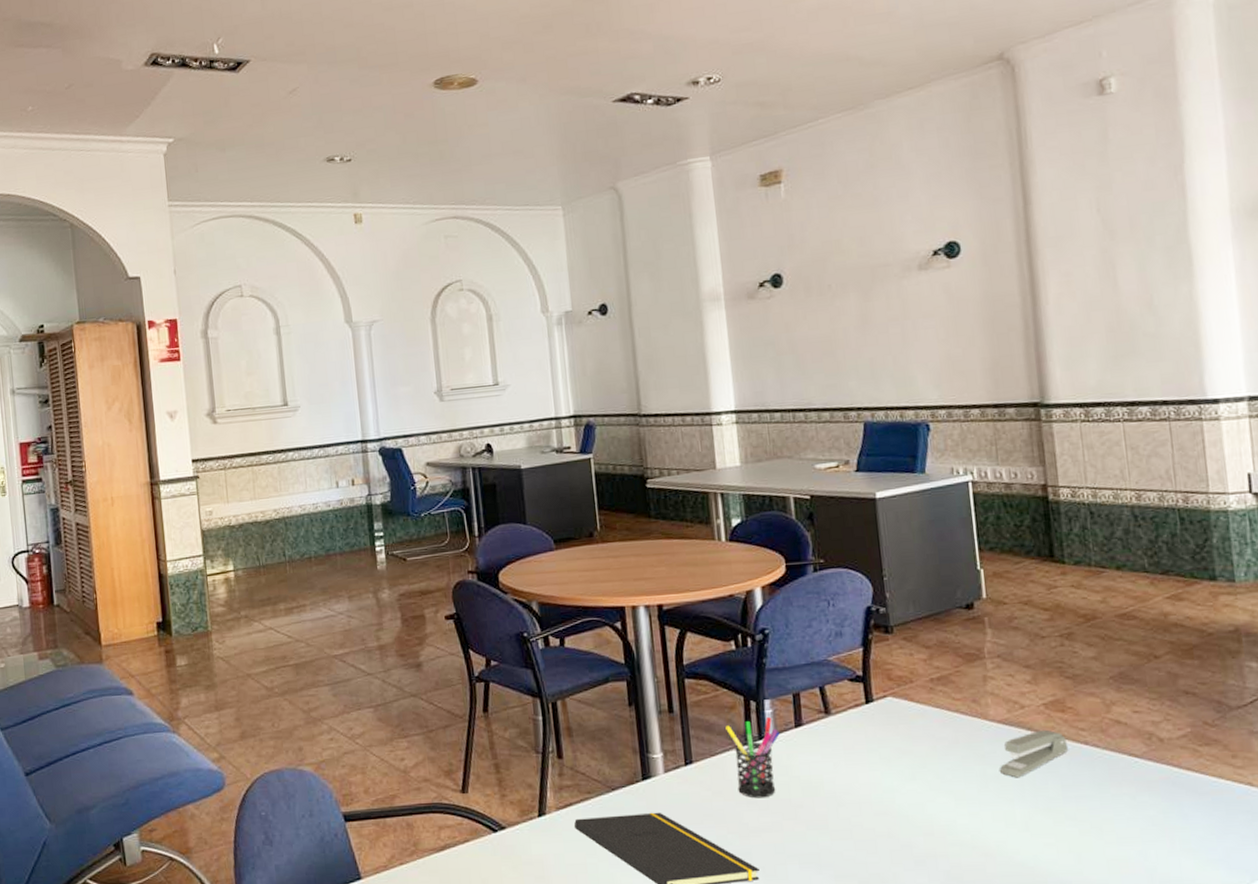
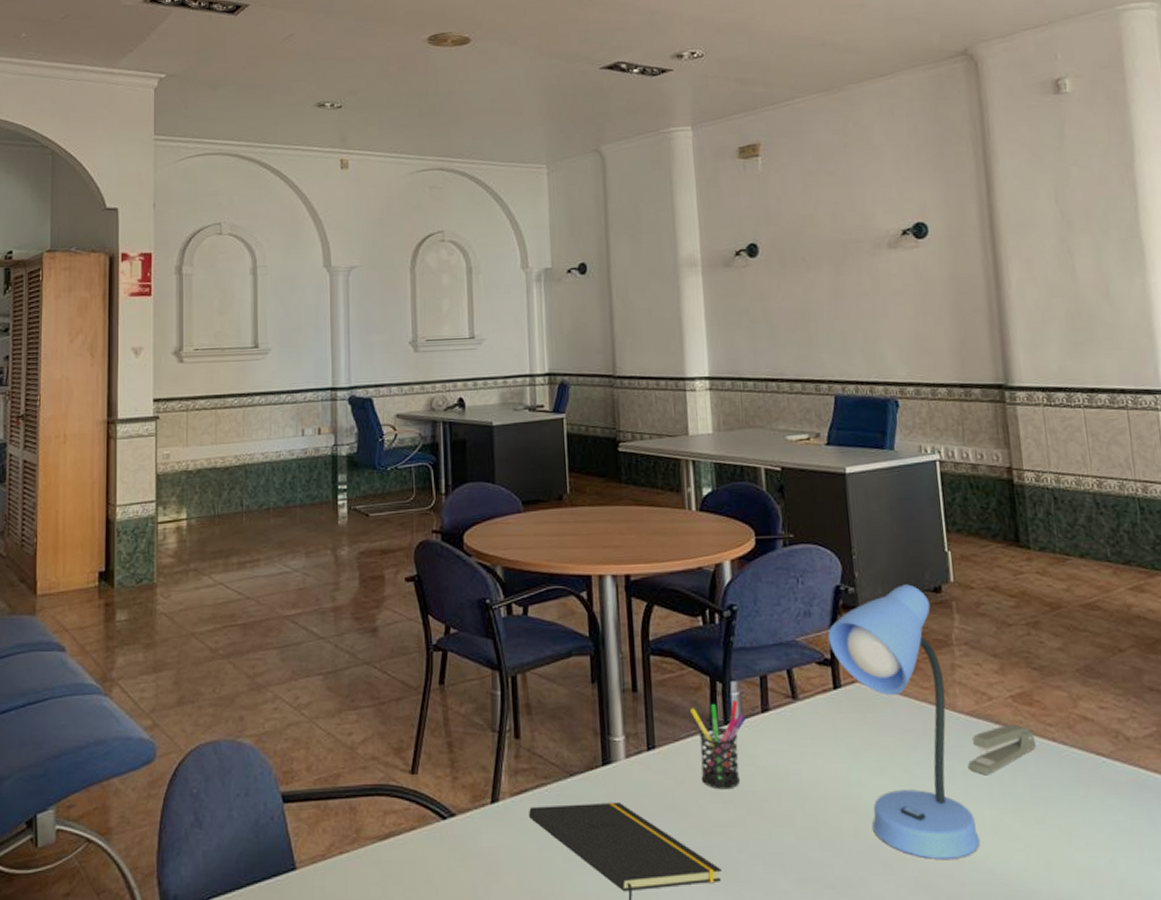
desk lamp: none [860,602,1011,855] -> present [828,584,980,859]

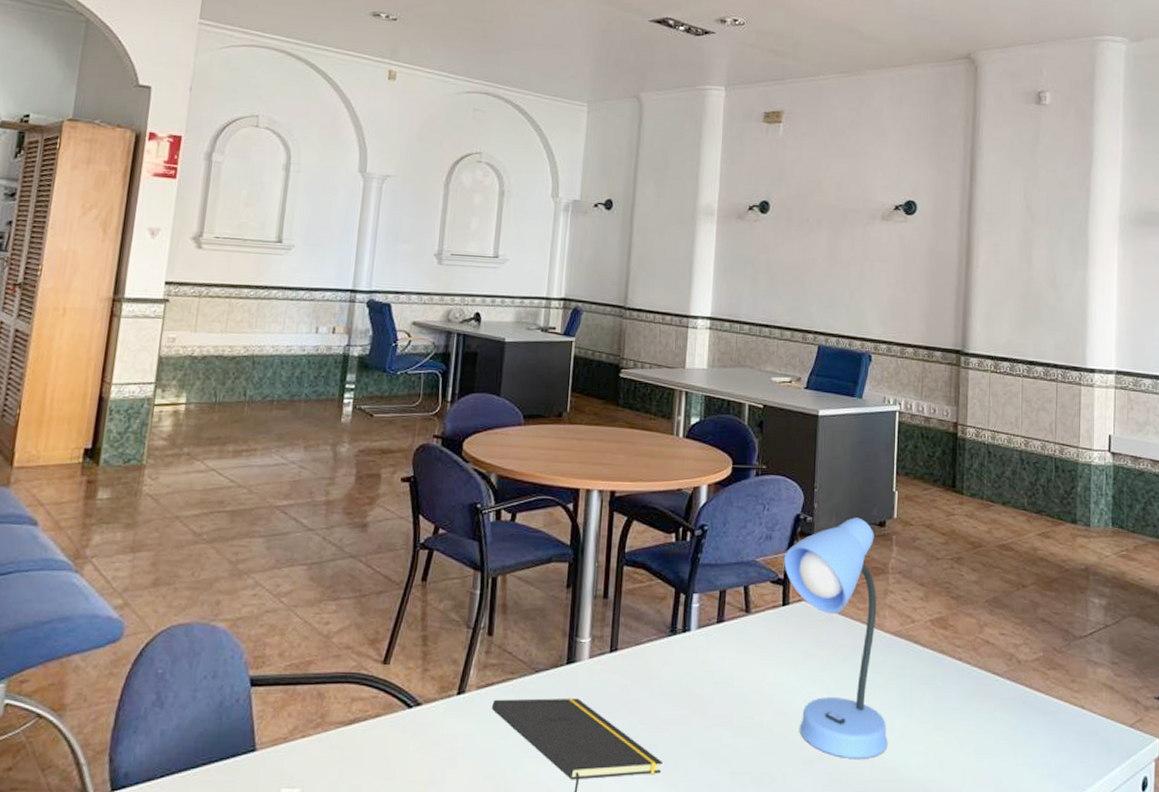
pen holder: present [690,701,746,790] -> none [654,611,702,691]
stapler: present [968,725,1037,776] -> none [887,645,946,688]

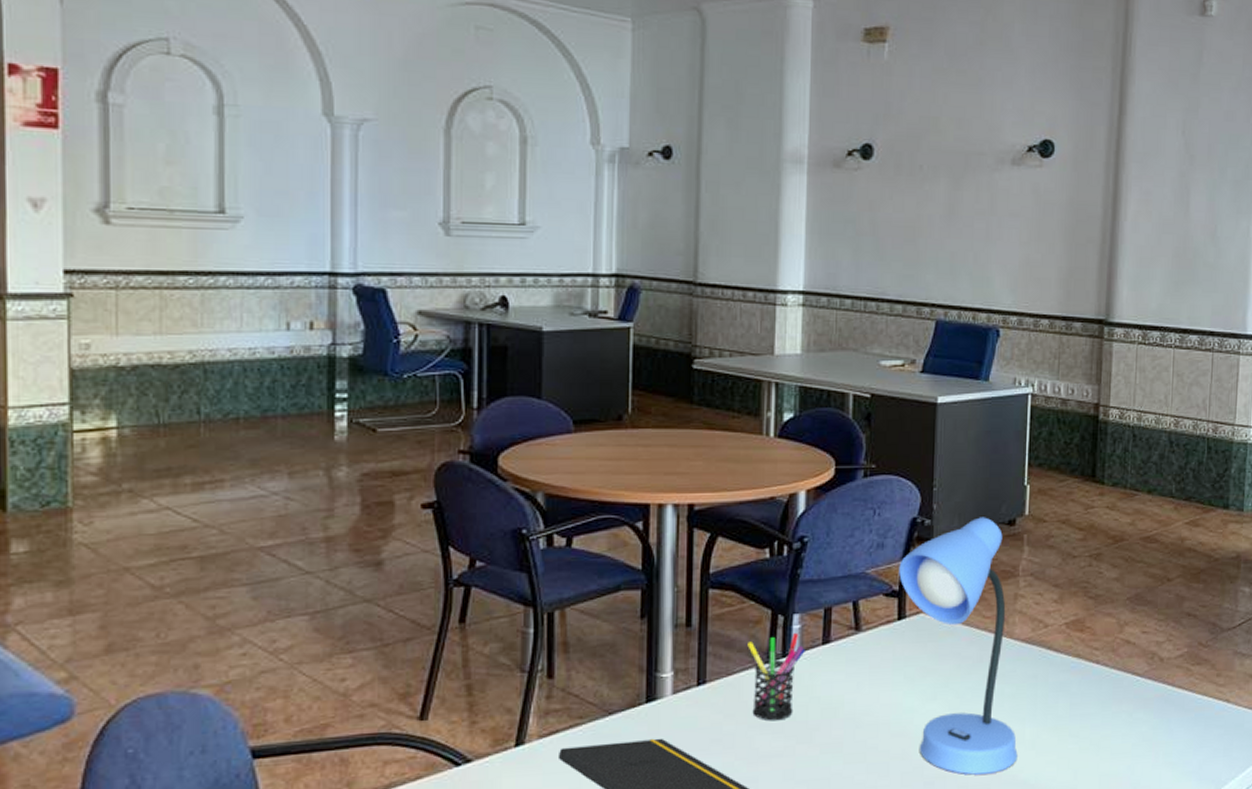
pen holder: none [654,611,702,691] -> present [747,633,805,721]

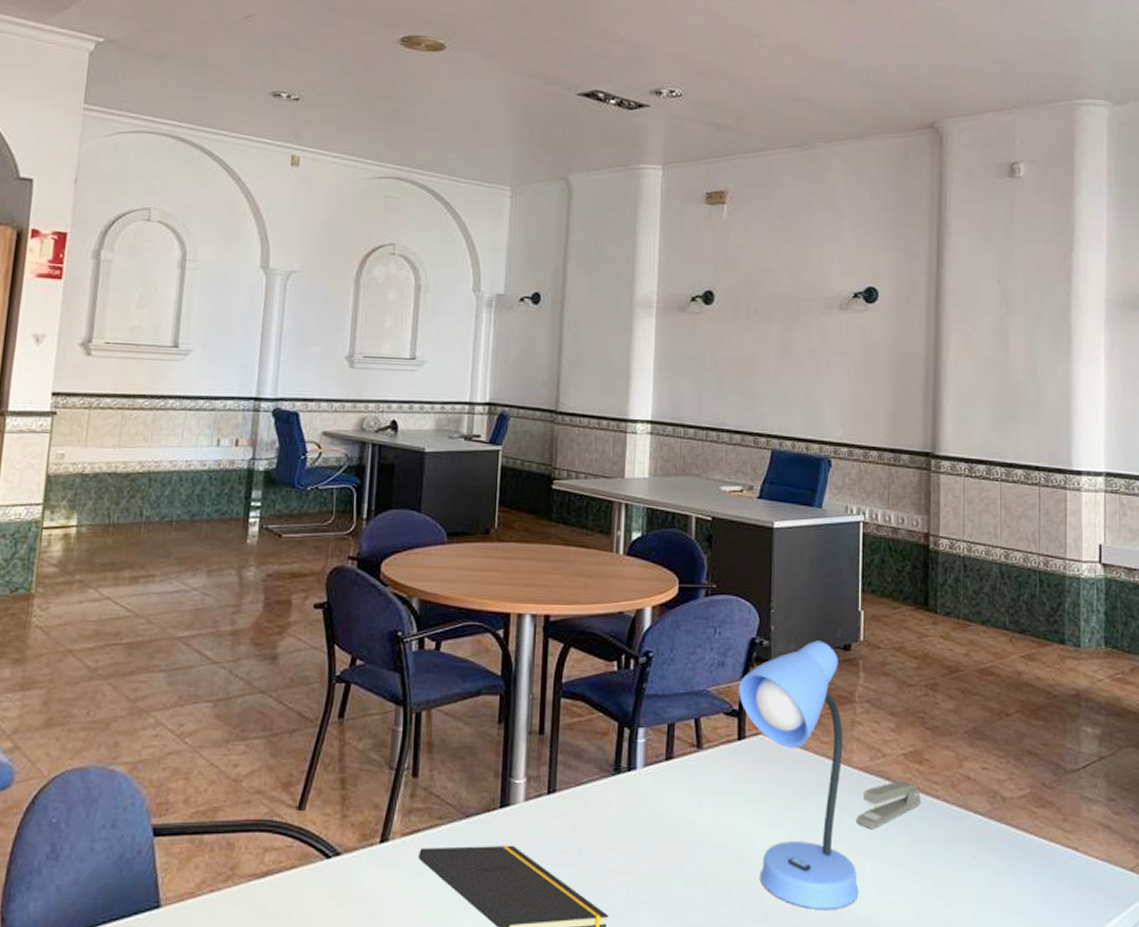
pen holder: present [747,633,805,721] -> none [595,747,649,836]
stapler: none [1017,650,1082,697] -> present [857,782,921,830]

